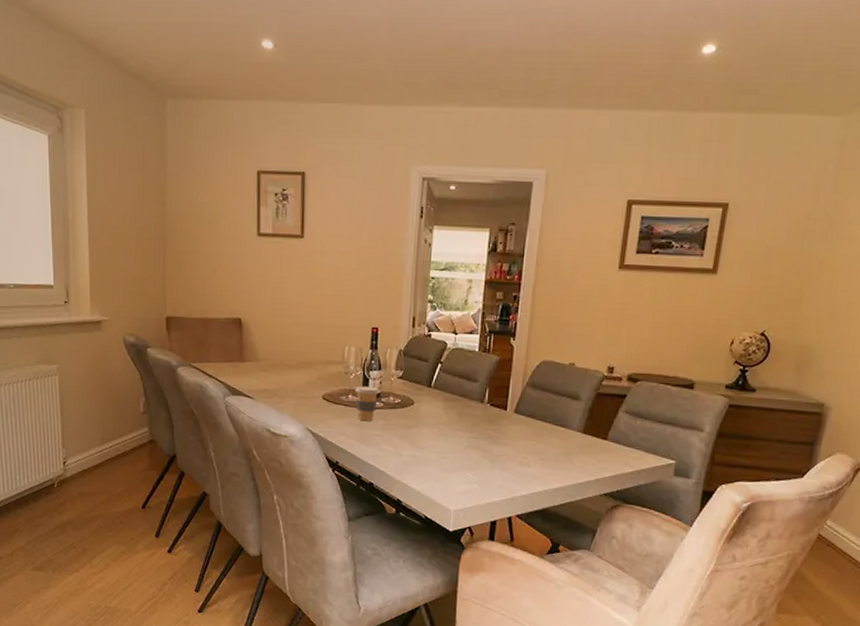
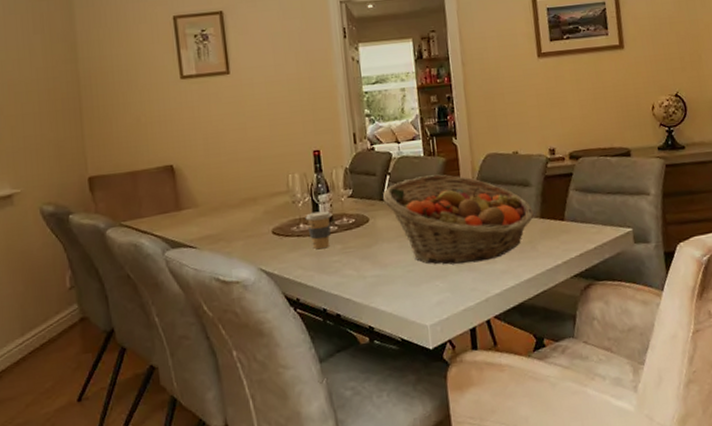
fruit basket: none [430,370,577,463] -> present [382,174,534,265]

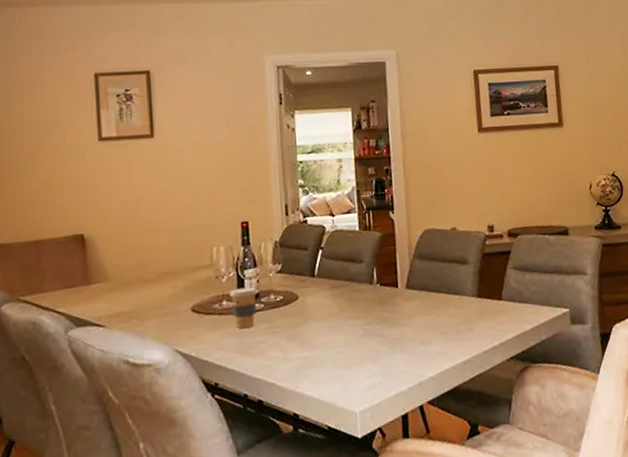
fruit basket: present [382,174,534,265] -> none [313,250,471,346]

